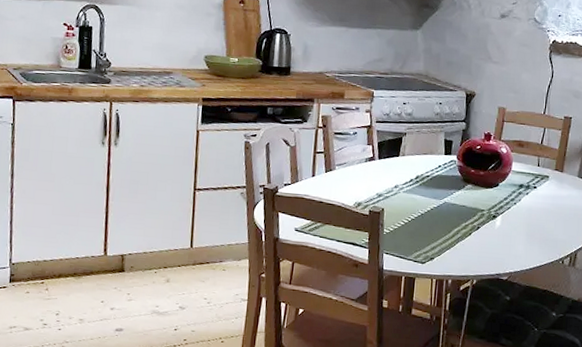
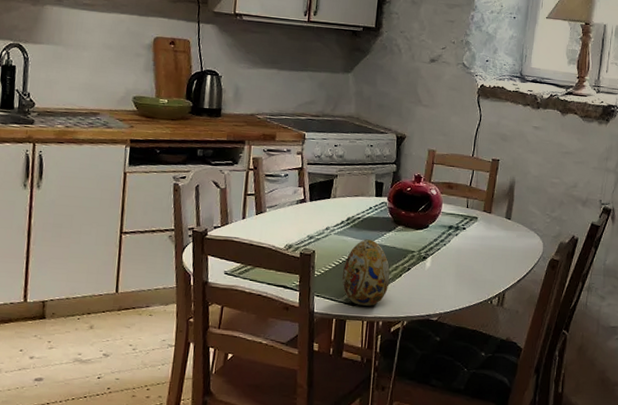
decorative egg: none [411,197,460,264] -> present [342,239,390,306]

